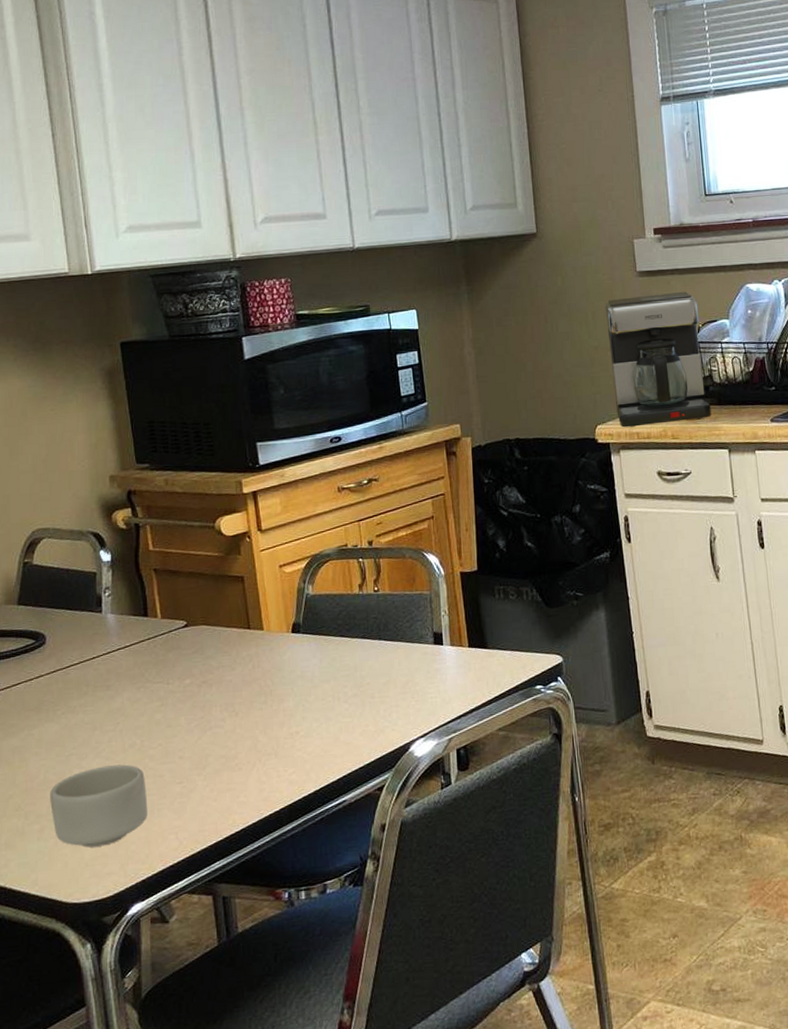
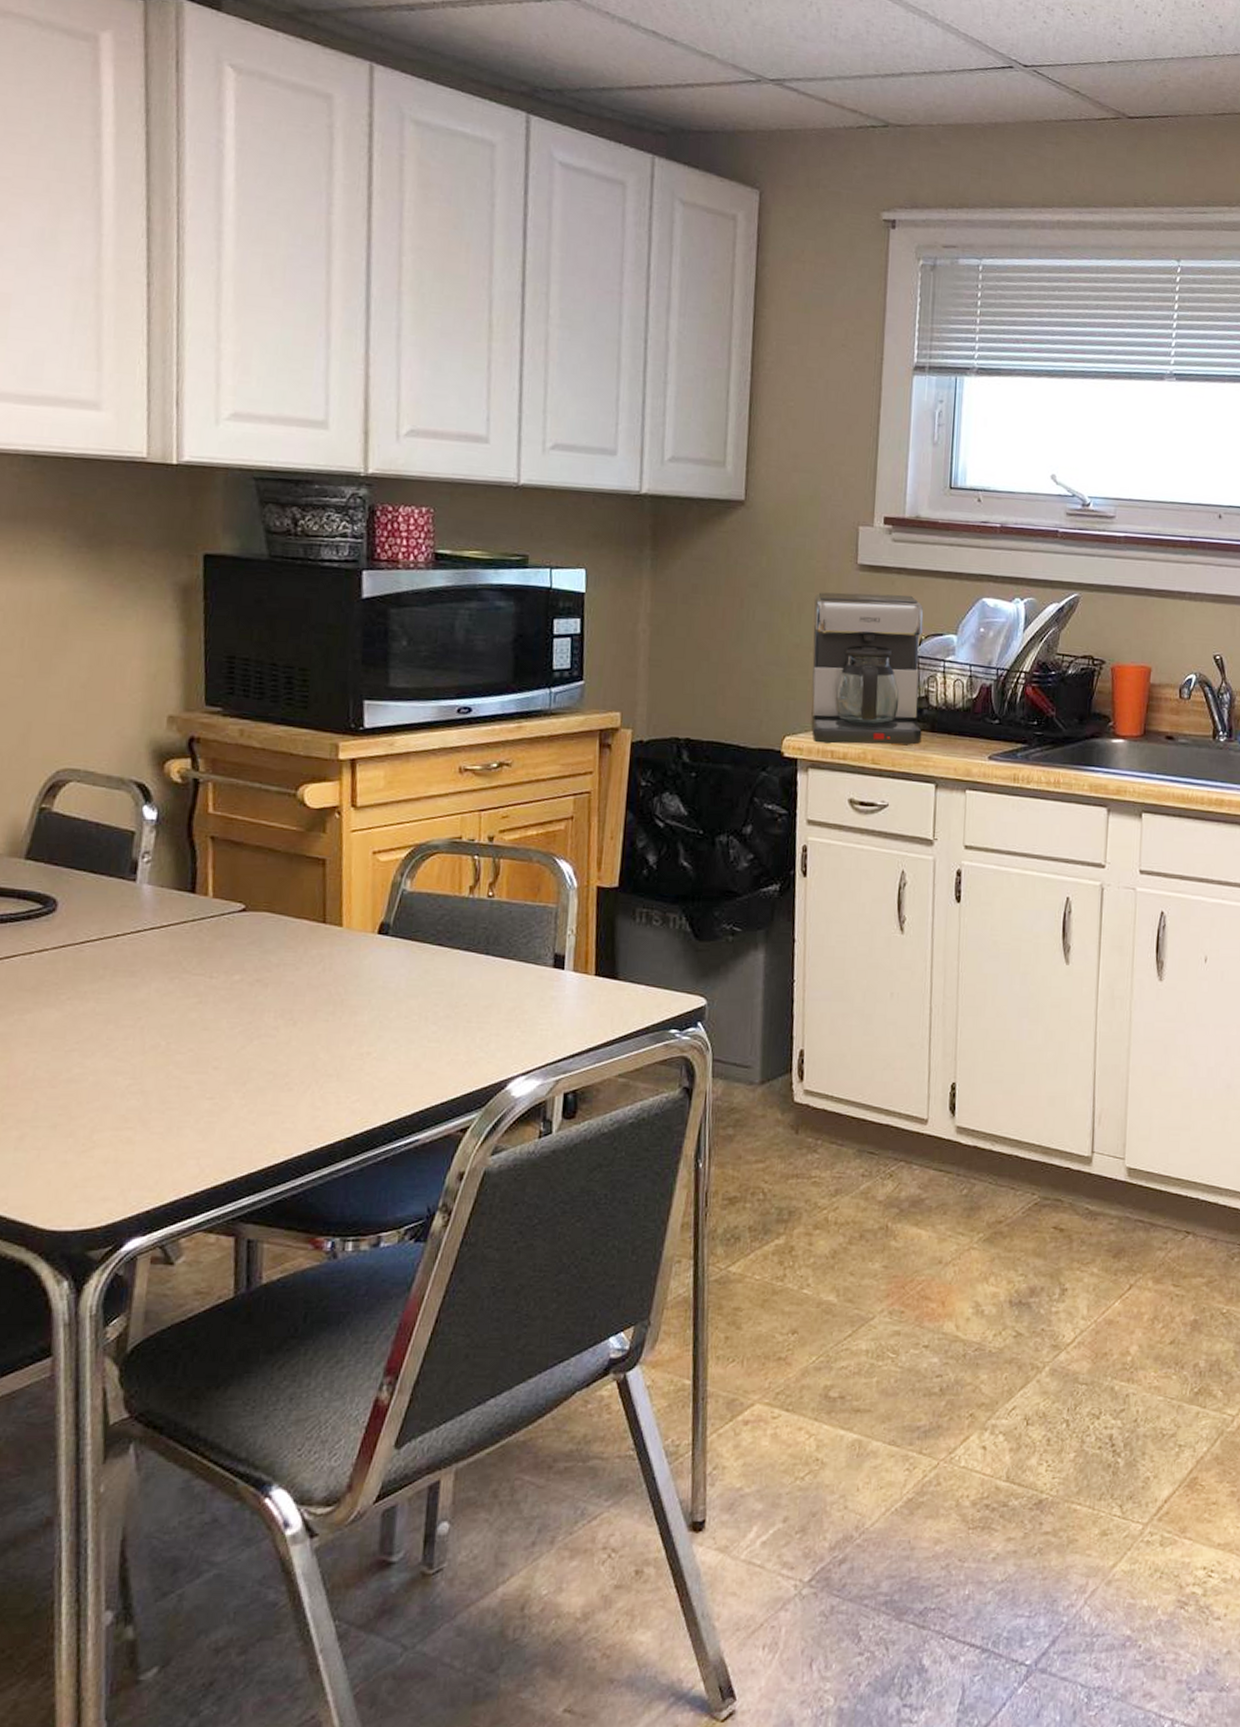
mug: present [50,764,147,848] -> none [37,1068,166,1165]

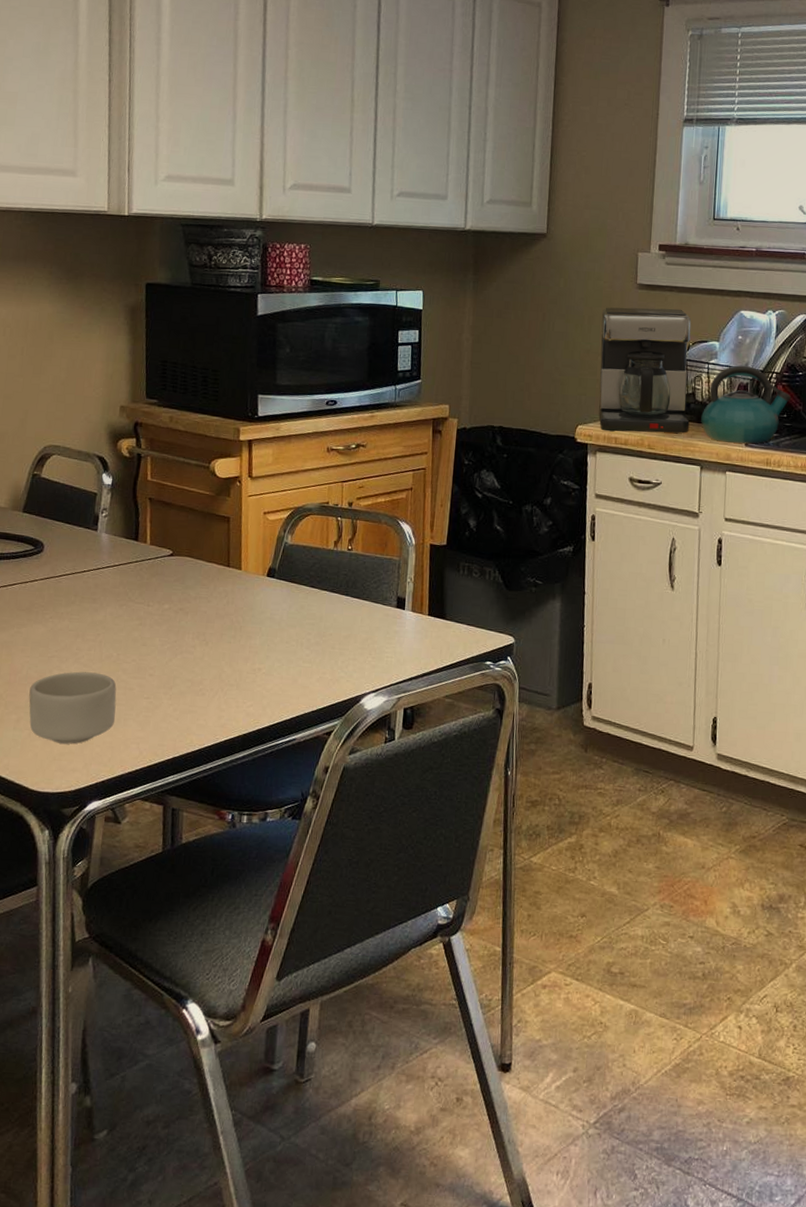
mug: none [37,1068,166,1165] -> present [29,671,117,744]
kettle: none [936,662,1043,757] -> present [701,364,792,444]

